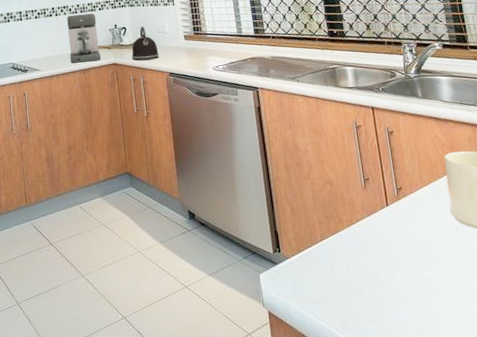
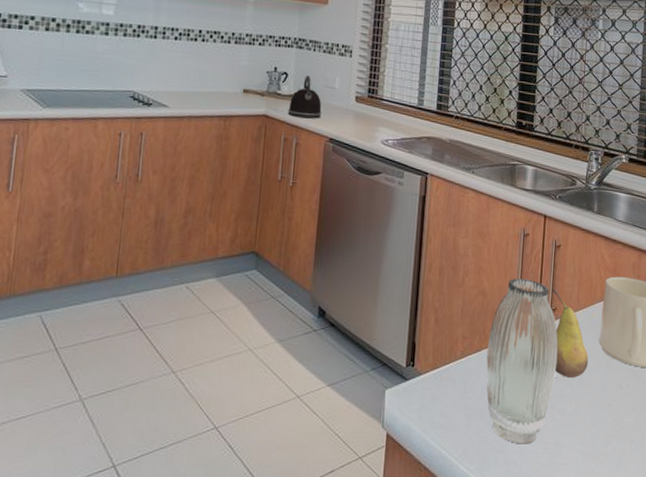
coffee maker: present [67,13,101,63] -> none [210,44,254,108]
vase: none [342,164,415,312] -> present [486,278,558,444]
fruit: none [393,170,445,248] -> present [552,289,589,378]

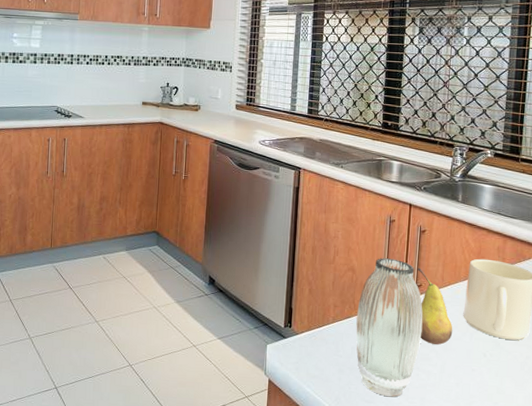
kettle: present [288,75,322,119] -> none [179,89,207,125]

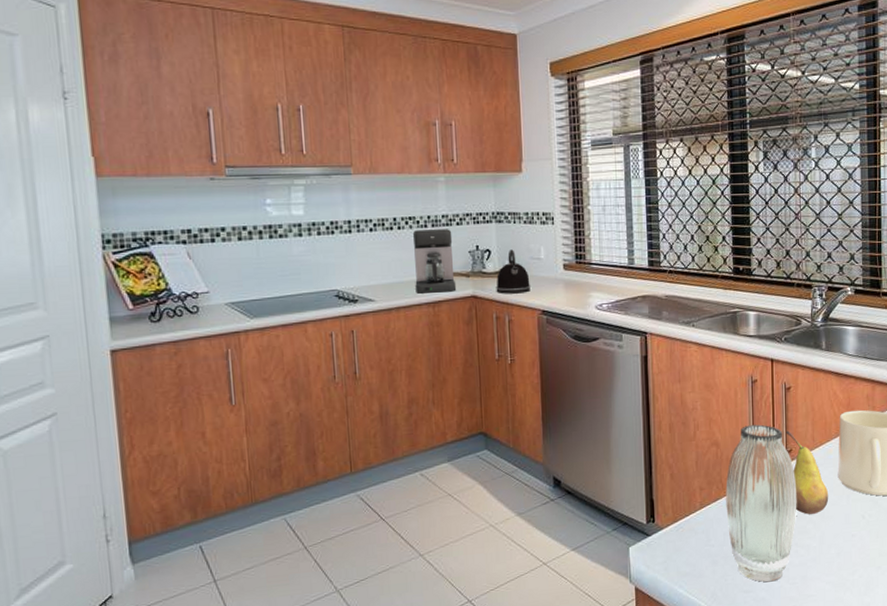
coffee maker: none [116,66,149,117] -> present [413,229,457,294]
kettle: none [179,89,207,125] -> present [496,249,531,294]

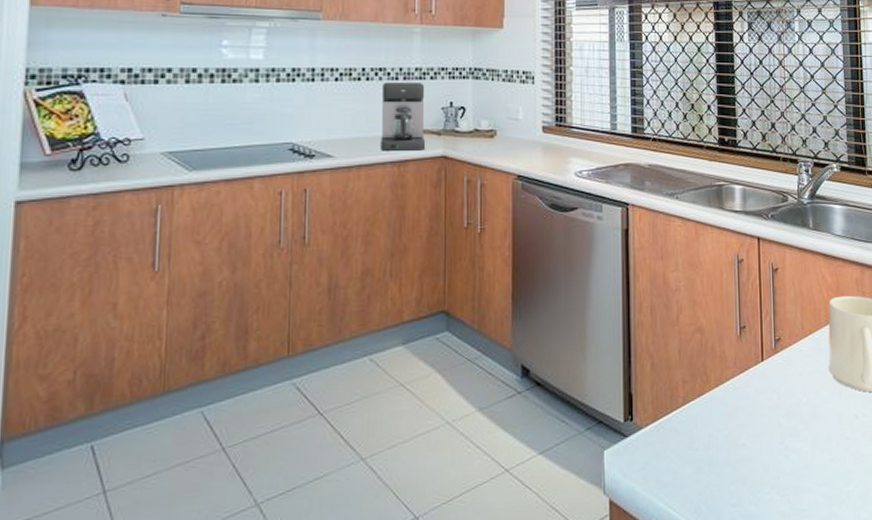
kettle: present [496,249,531,294] -> none [469,108,506,156]
vase: present [726,424,797,582] -> none [710,309,787,494]
fruit: present [785,430,829,515] -> none [773,316,820,413]

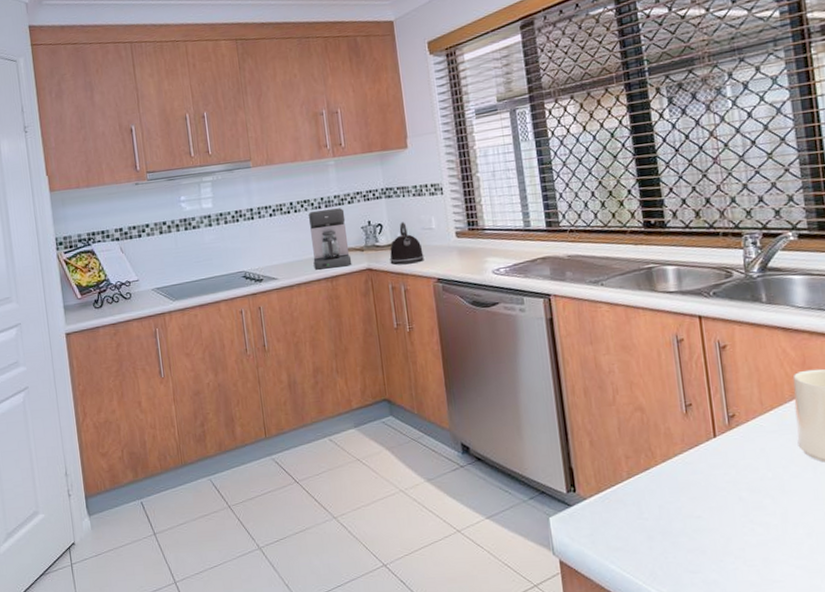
kettle: none [469,108,506,156] -> present [390,222,424,265]

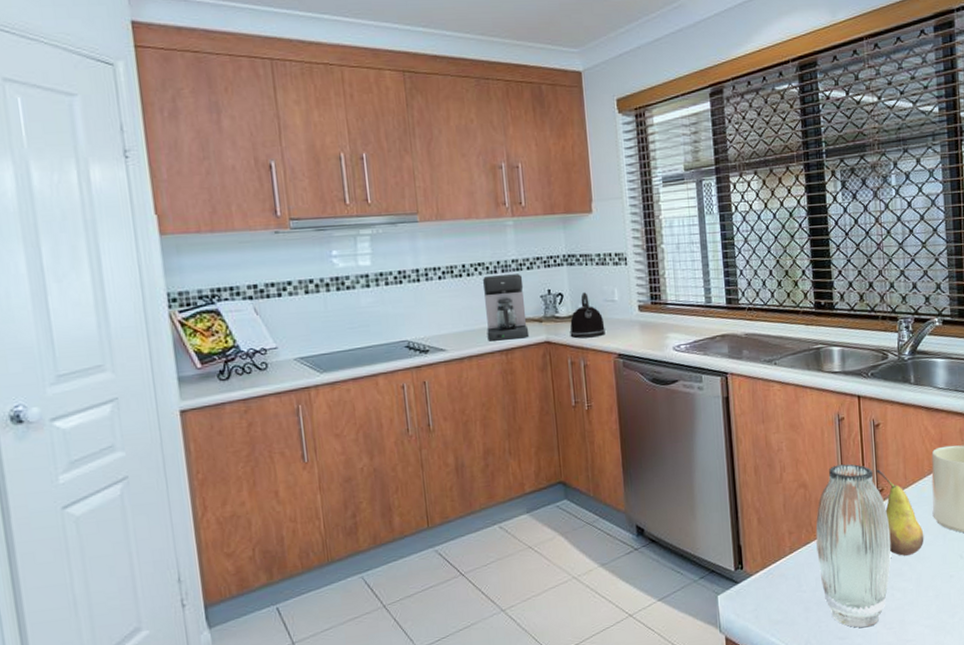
vase: none [656,387,749,563] -> present [815,463,891,628]
fruit: none [724,393,789,488] -> present [876,469,924,556]

